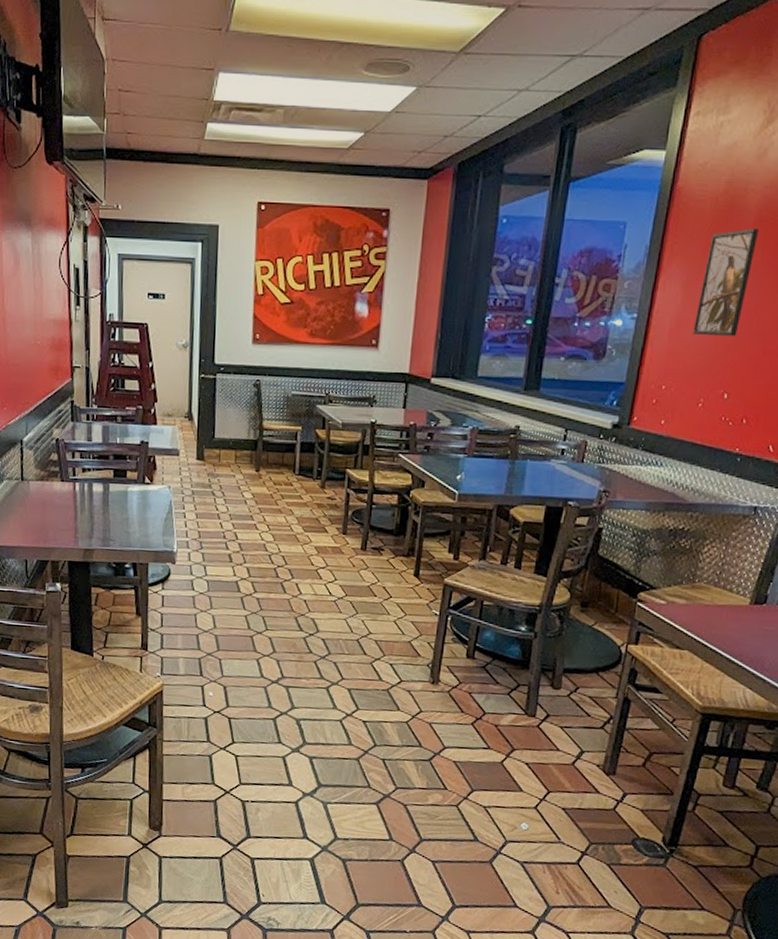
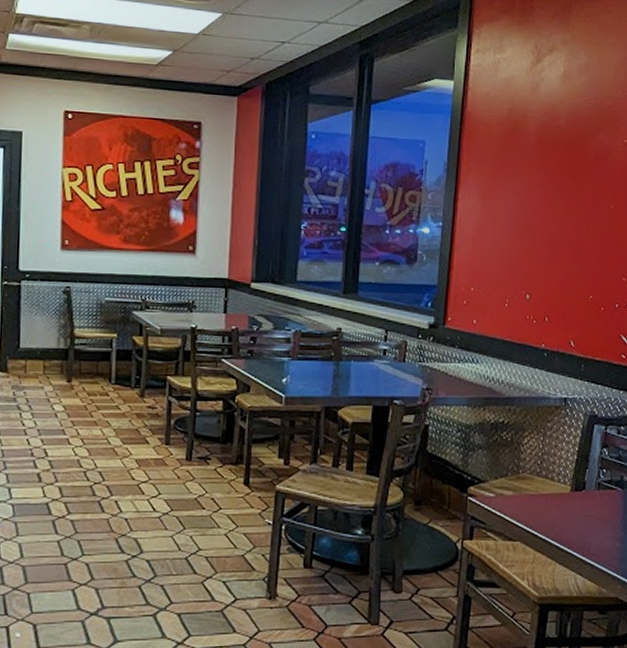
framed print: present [692,228,760,336] -> none [492,149,540,243]

